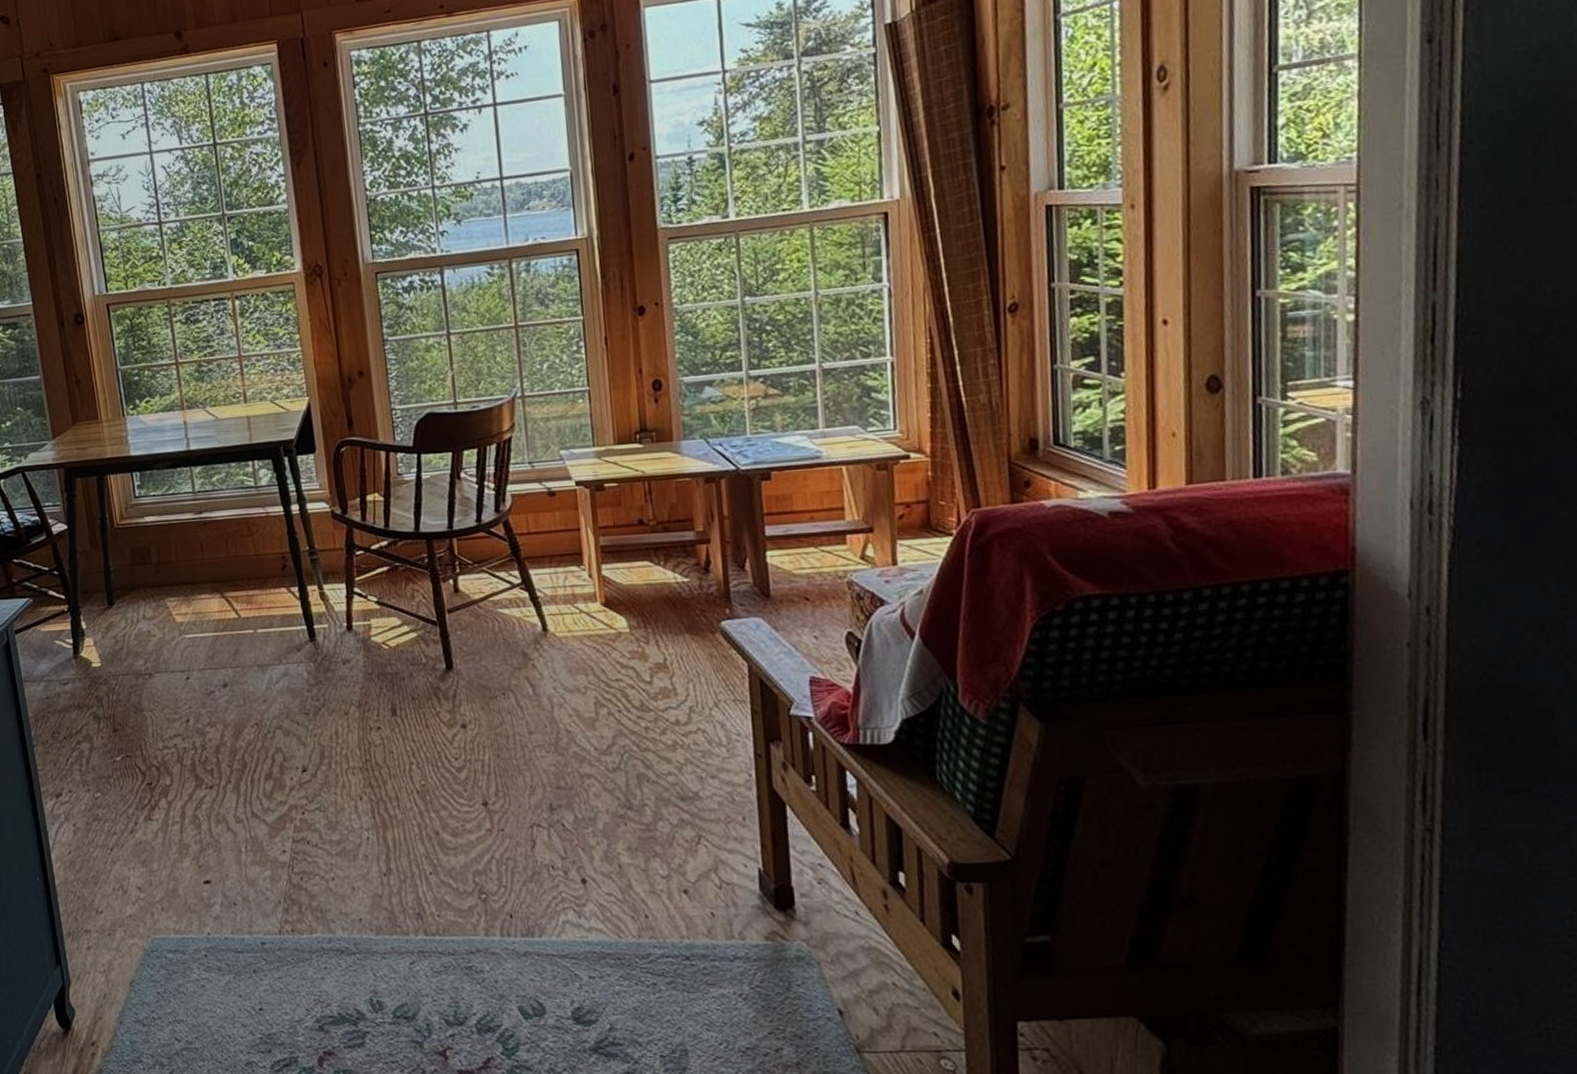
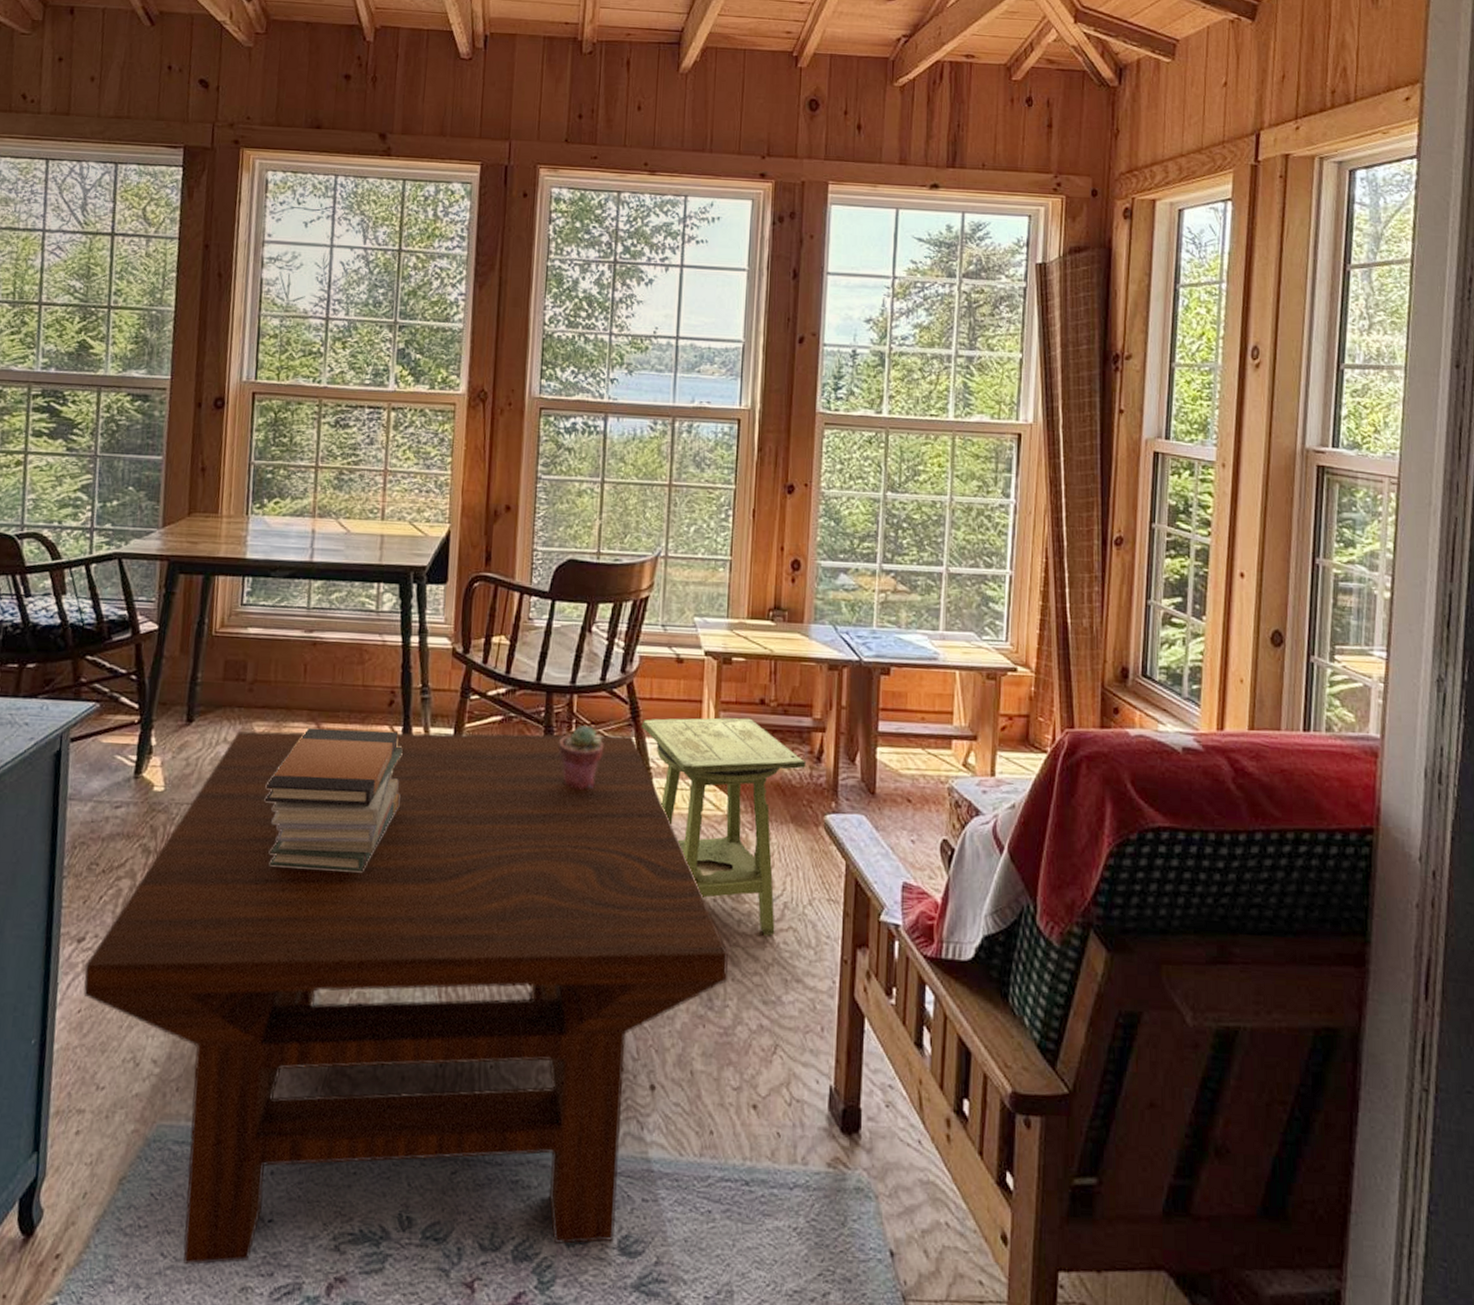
coffee table: none [66,570,642,1047] -> present [83,731,729,1265]
book stack: none [187,592,307,720] -> present [265,727,403,873]
potted succulent: none [446,565,490,625] -> present [559,725,604,790]
side table: none [523,539,694,739] -> present [642,717,806,936]

